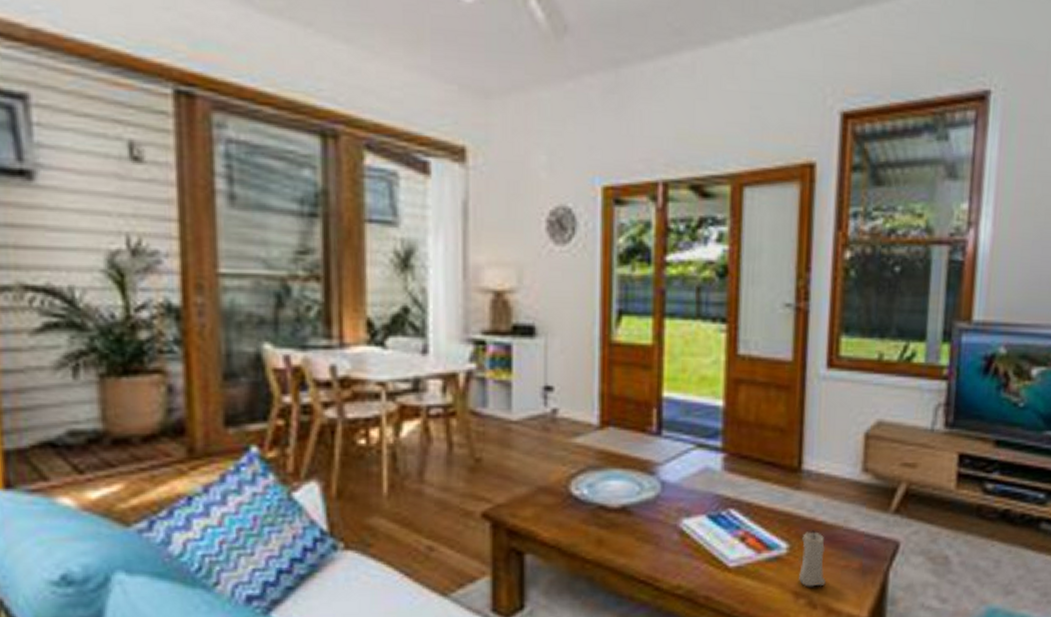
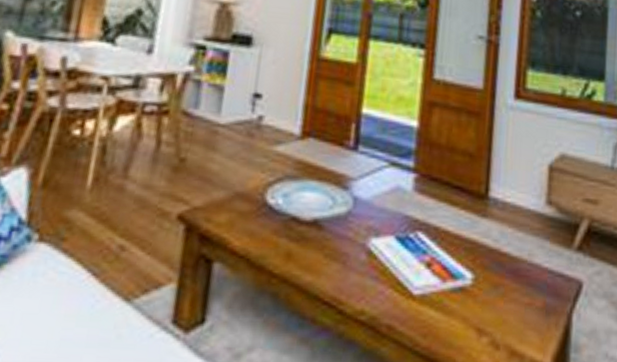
candle: present [799,530,826,587] -> none [482,261,509,325]

